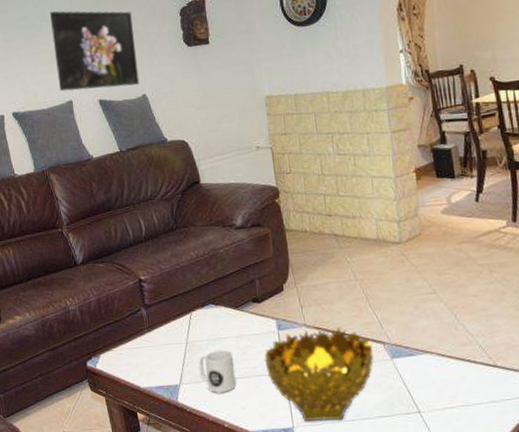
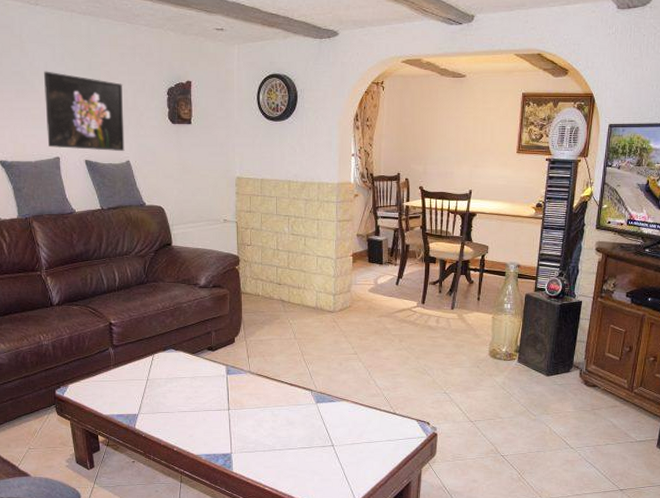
mug: present [198,350,237,393] -> none [156,388,187,423]
decorative bowl: present [264,328,374,421] -> none [213,376,303,449]

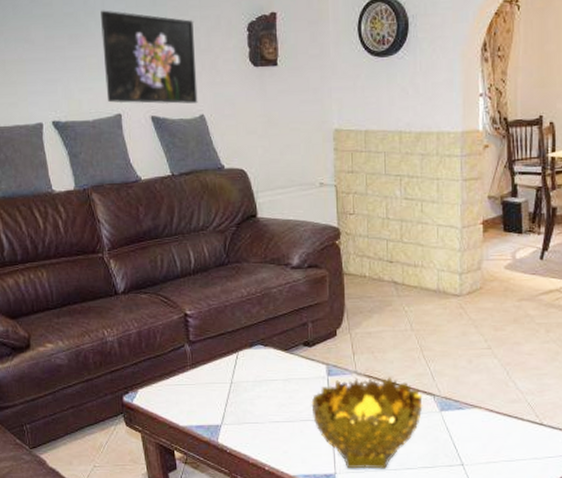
decorative bowl: none [213,376,303,449] -> present [311,377,423,469]

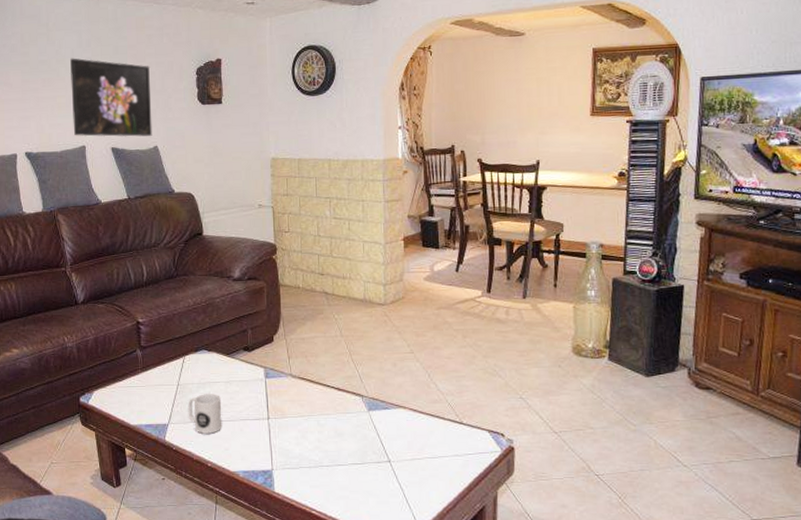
mug: none [242,393,281,435] -> present [188,394,222,434]
decorative bowl: present [311,377,423,469] -> none [250,379,352,466]

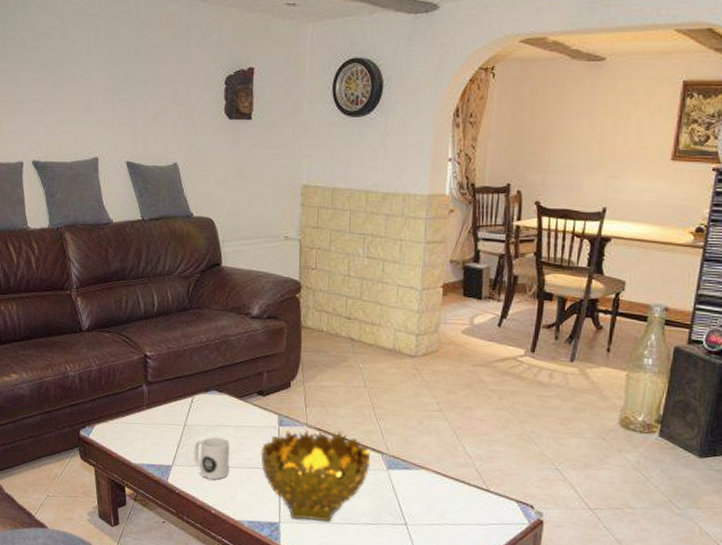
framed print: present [70,58,152,137] -> none [85,57,173,151]
decorative bowl: none [250,379,352,466] -> present [261,429,371,522]

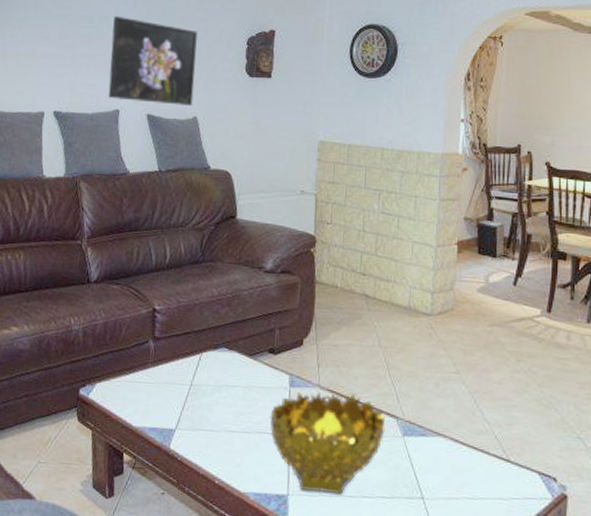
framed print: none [85,57,173,151] -> present [108,16,198,106]
mug: present [193,437,230,480] -> none [198,398,238,446]

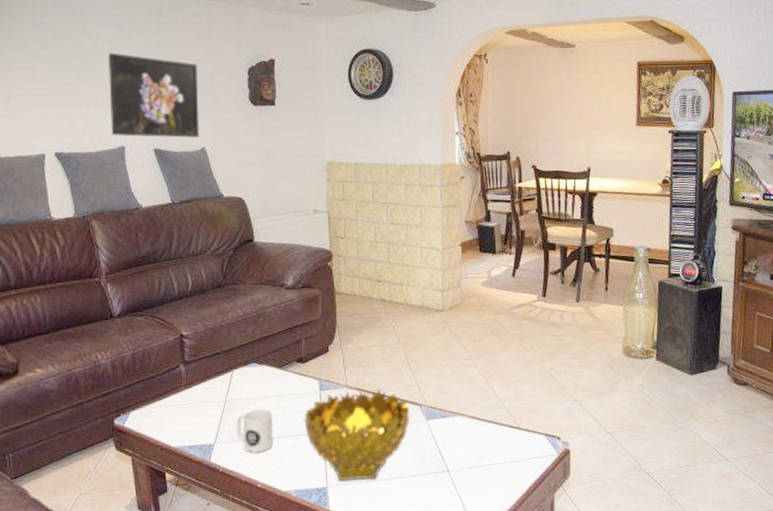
mug: none [198,398,238,446] -> present [236,409,274,453]

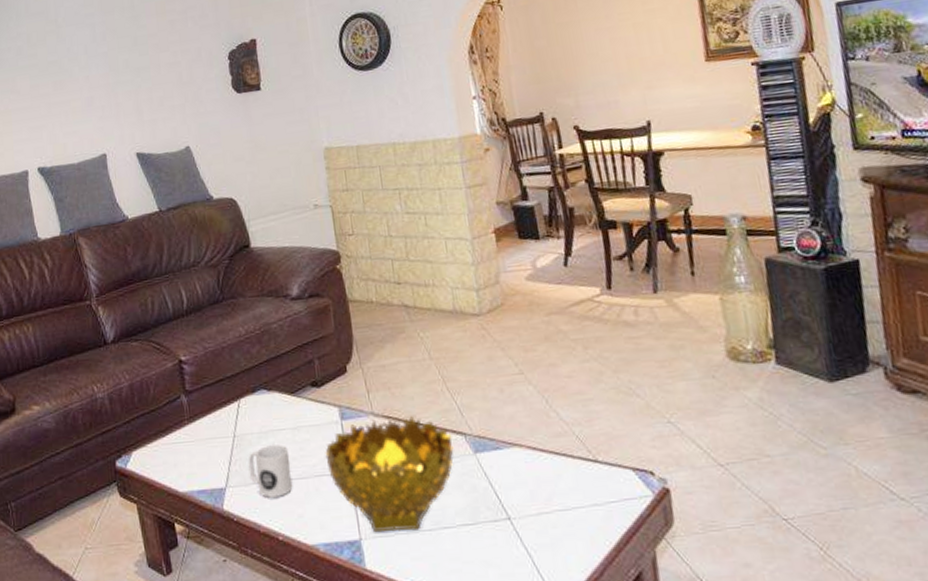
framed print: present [109,52,200,138] -> none [84,54,183,144]

